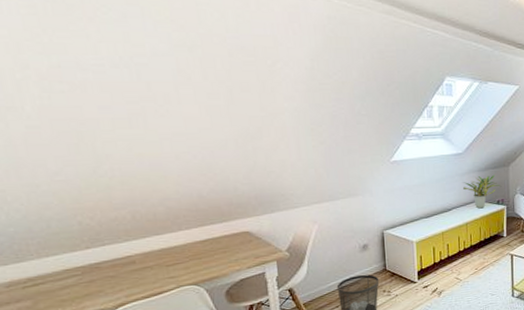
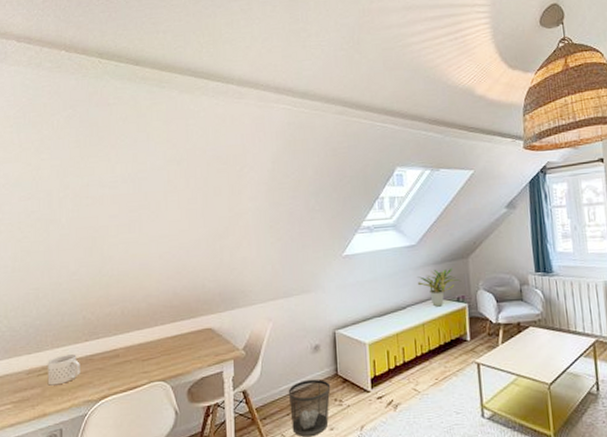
mug: none [35,263,85,297] -> present [47,354,80,386]

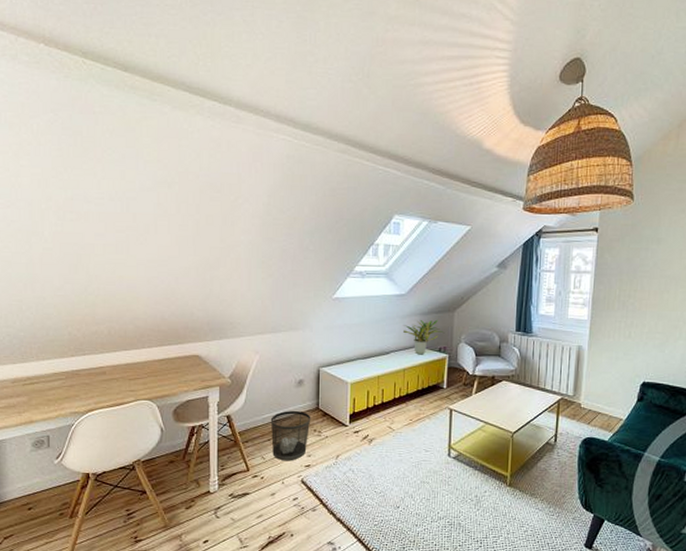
mug: present [47,354,80,386] -> none [33,367,67,395]

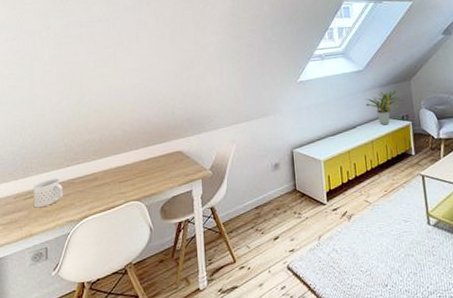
mug: none [33,367,67,395] -> present [33,179,63,208]
waste bin: present [270,410,311,461] -> none [251,194,290,248]

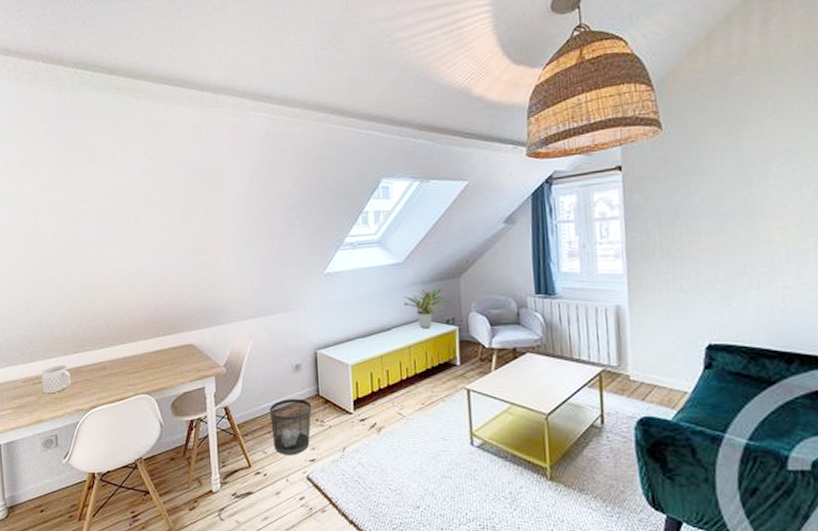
waste bin: none [251,194,290,248] -> present [269,398,312,456]

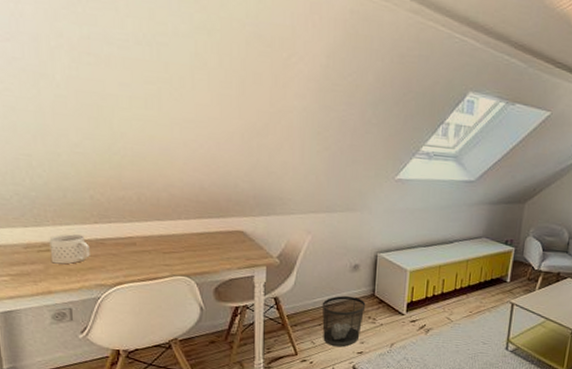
potted plant: present [404,287,452,329] -> none [470,210,513,247]

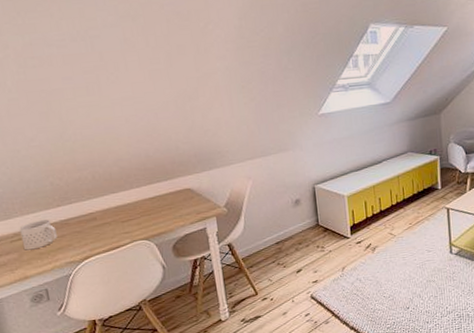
waste bin: present [322,295,366,347] -> none [272,229,313,280]

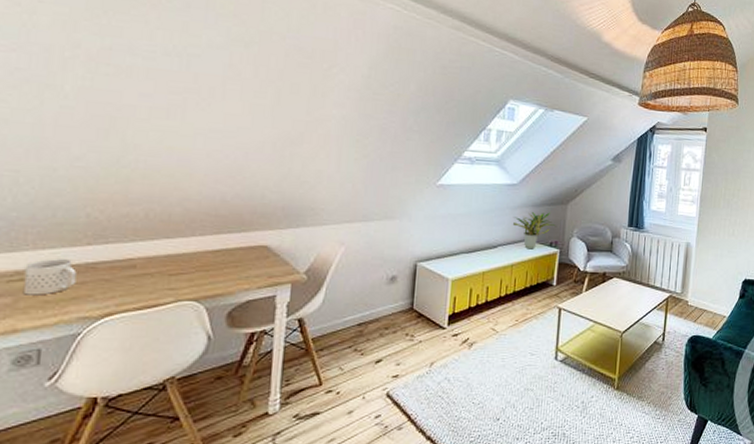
potted plant: none [393,123,434,160] -> present [513,212,557,250]

